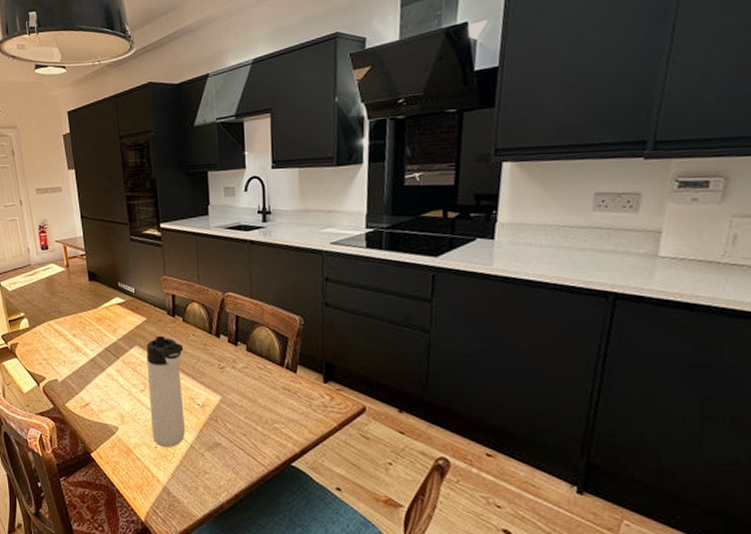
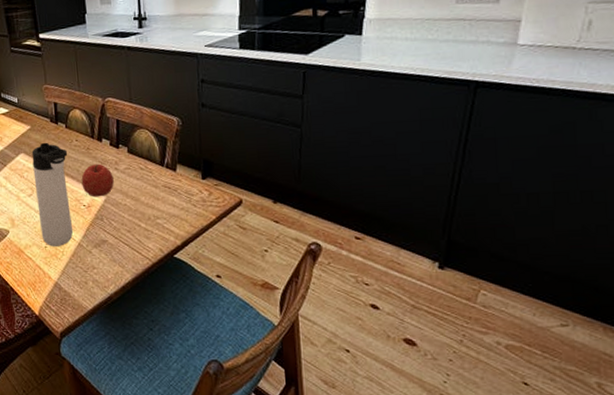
fruit: none [196,361,231,396] -> present [81,163,114,197]

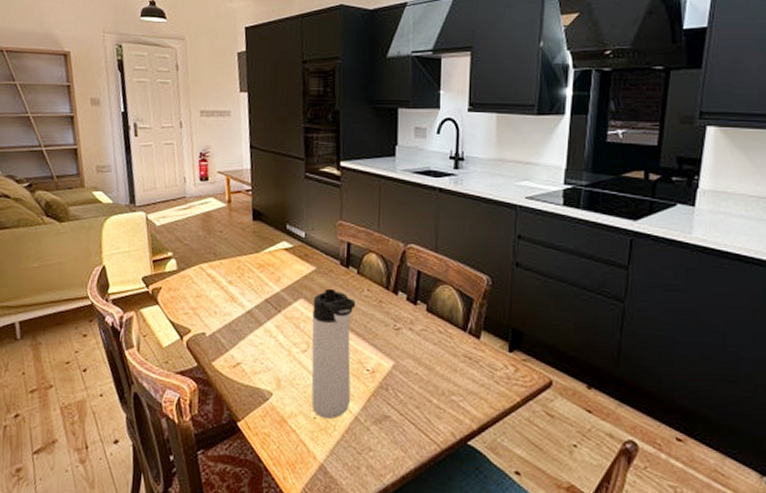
fruit: present [81,163,114,197] -> none [368,320,406,362]

